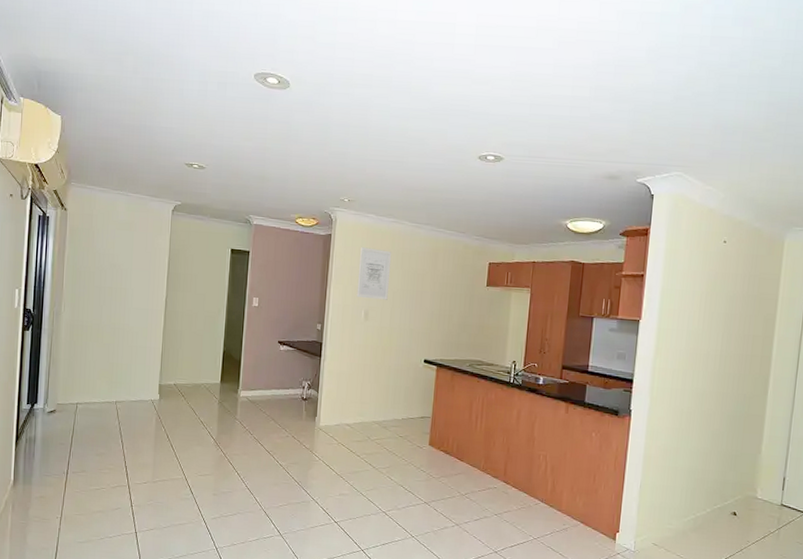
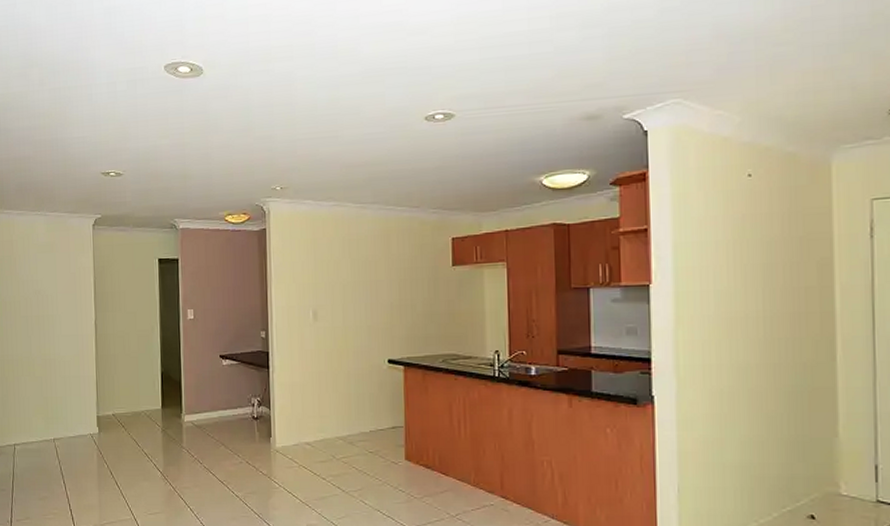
wall art: present [356,247,392,300] -> none [300,238,338,297]

